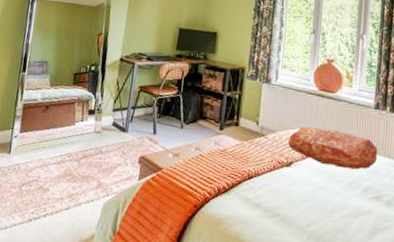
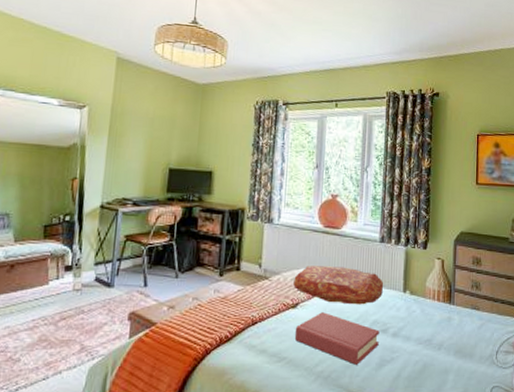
hardback book: none [288,173,373,230] -> present [294,312,379,365]

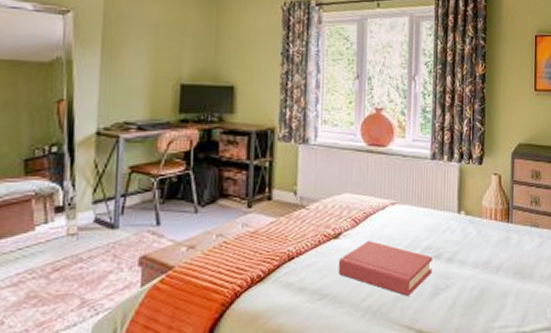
cushion: present [293,266,384,305] -> none [335,189,437,231]

